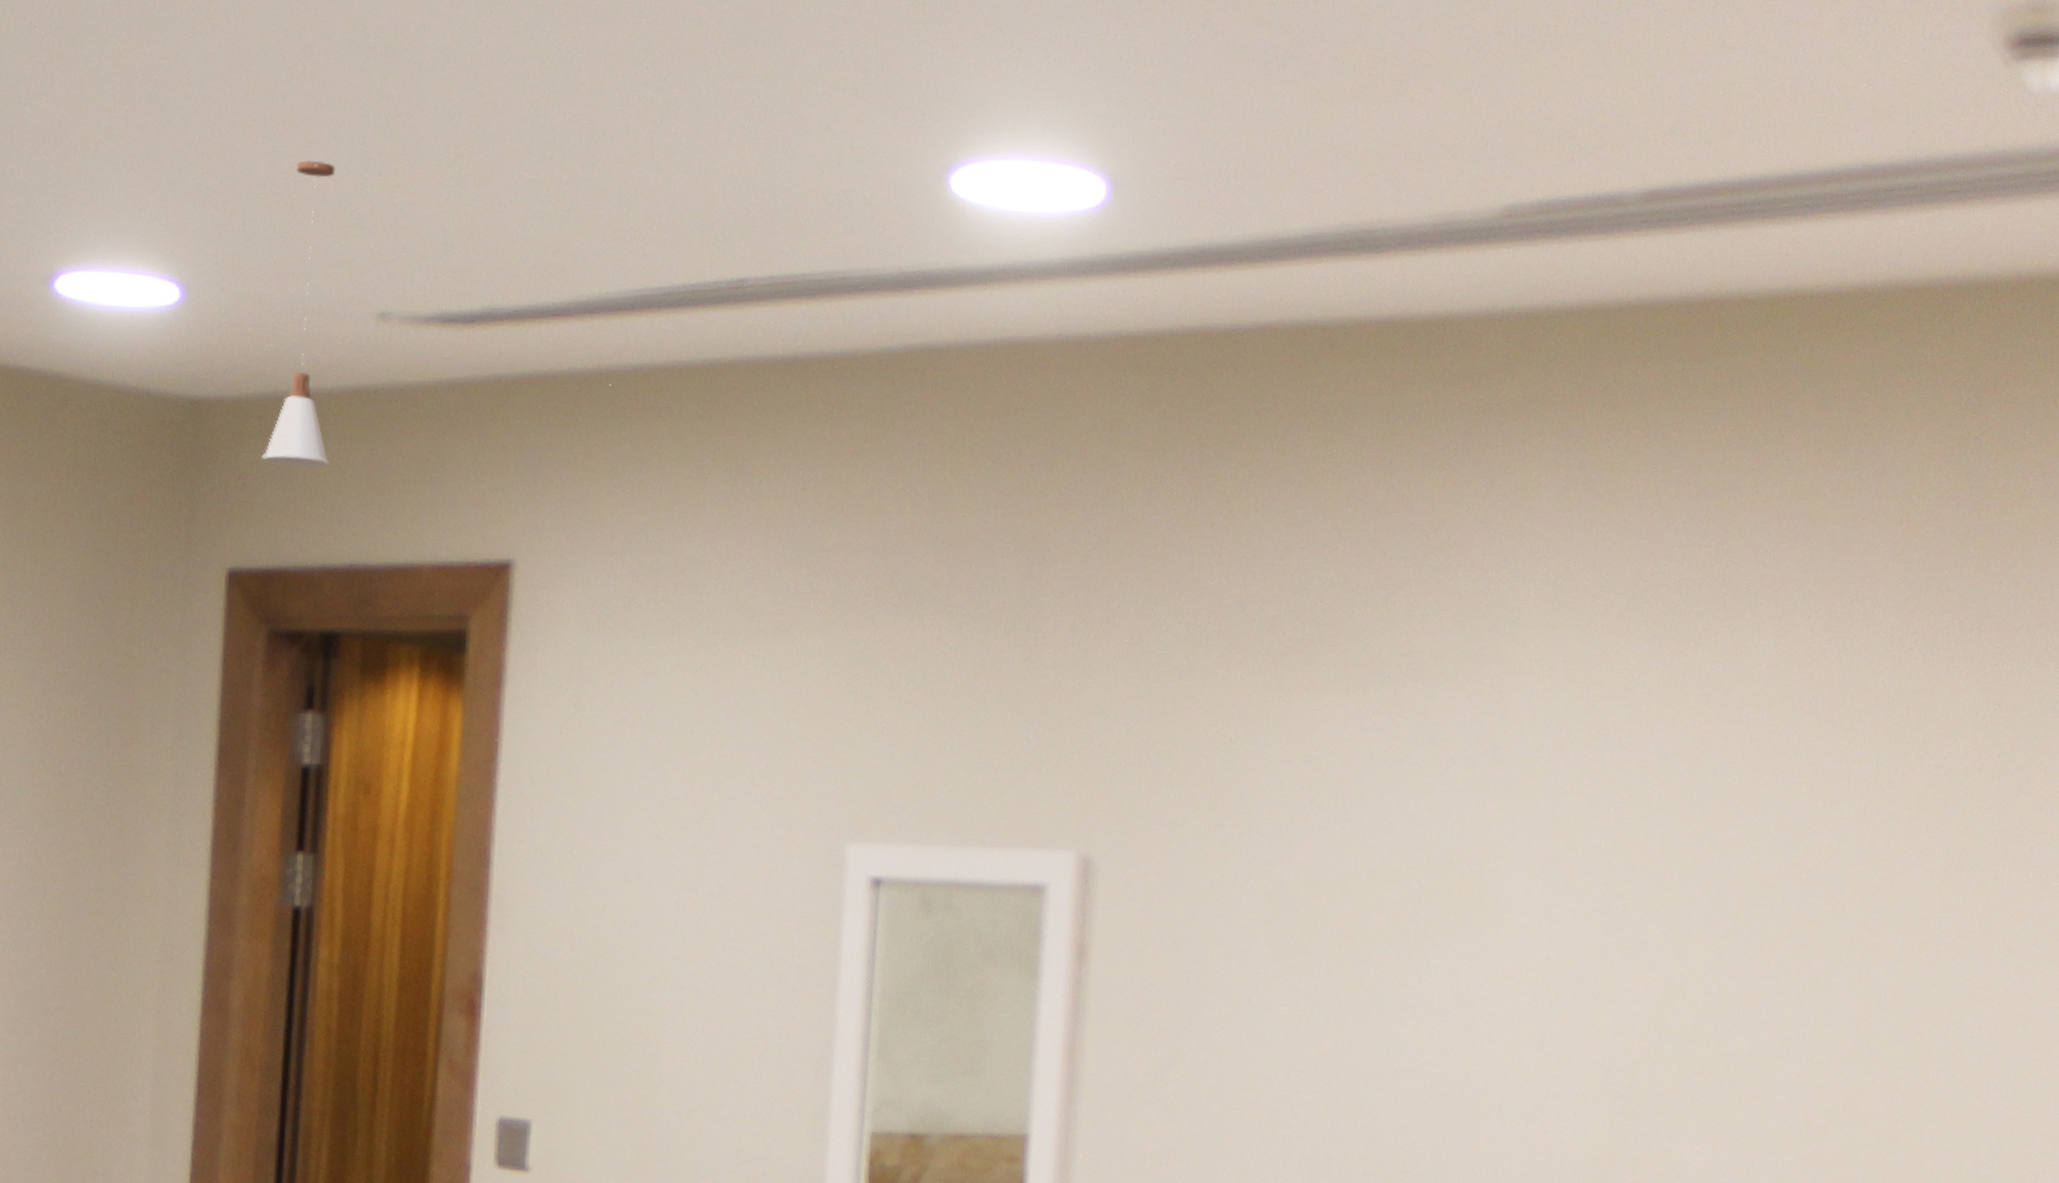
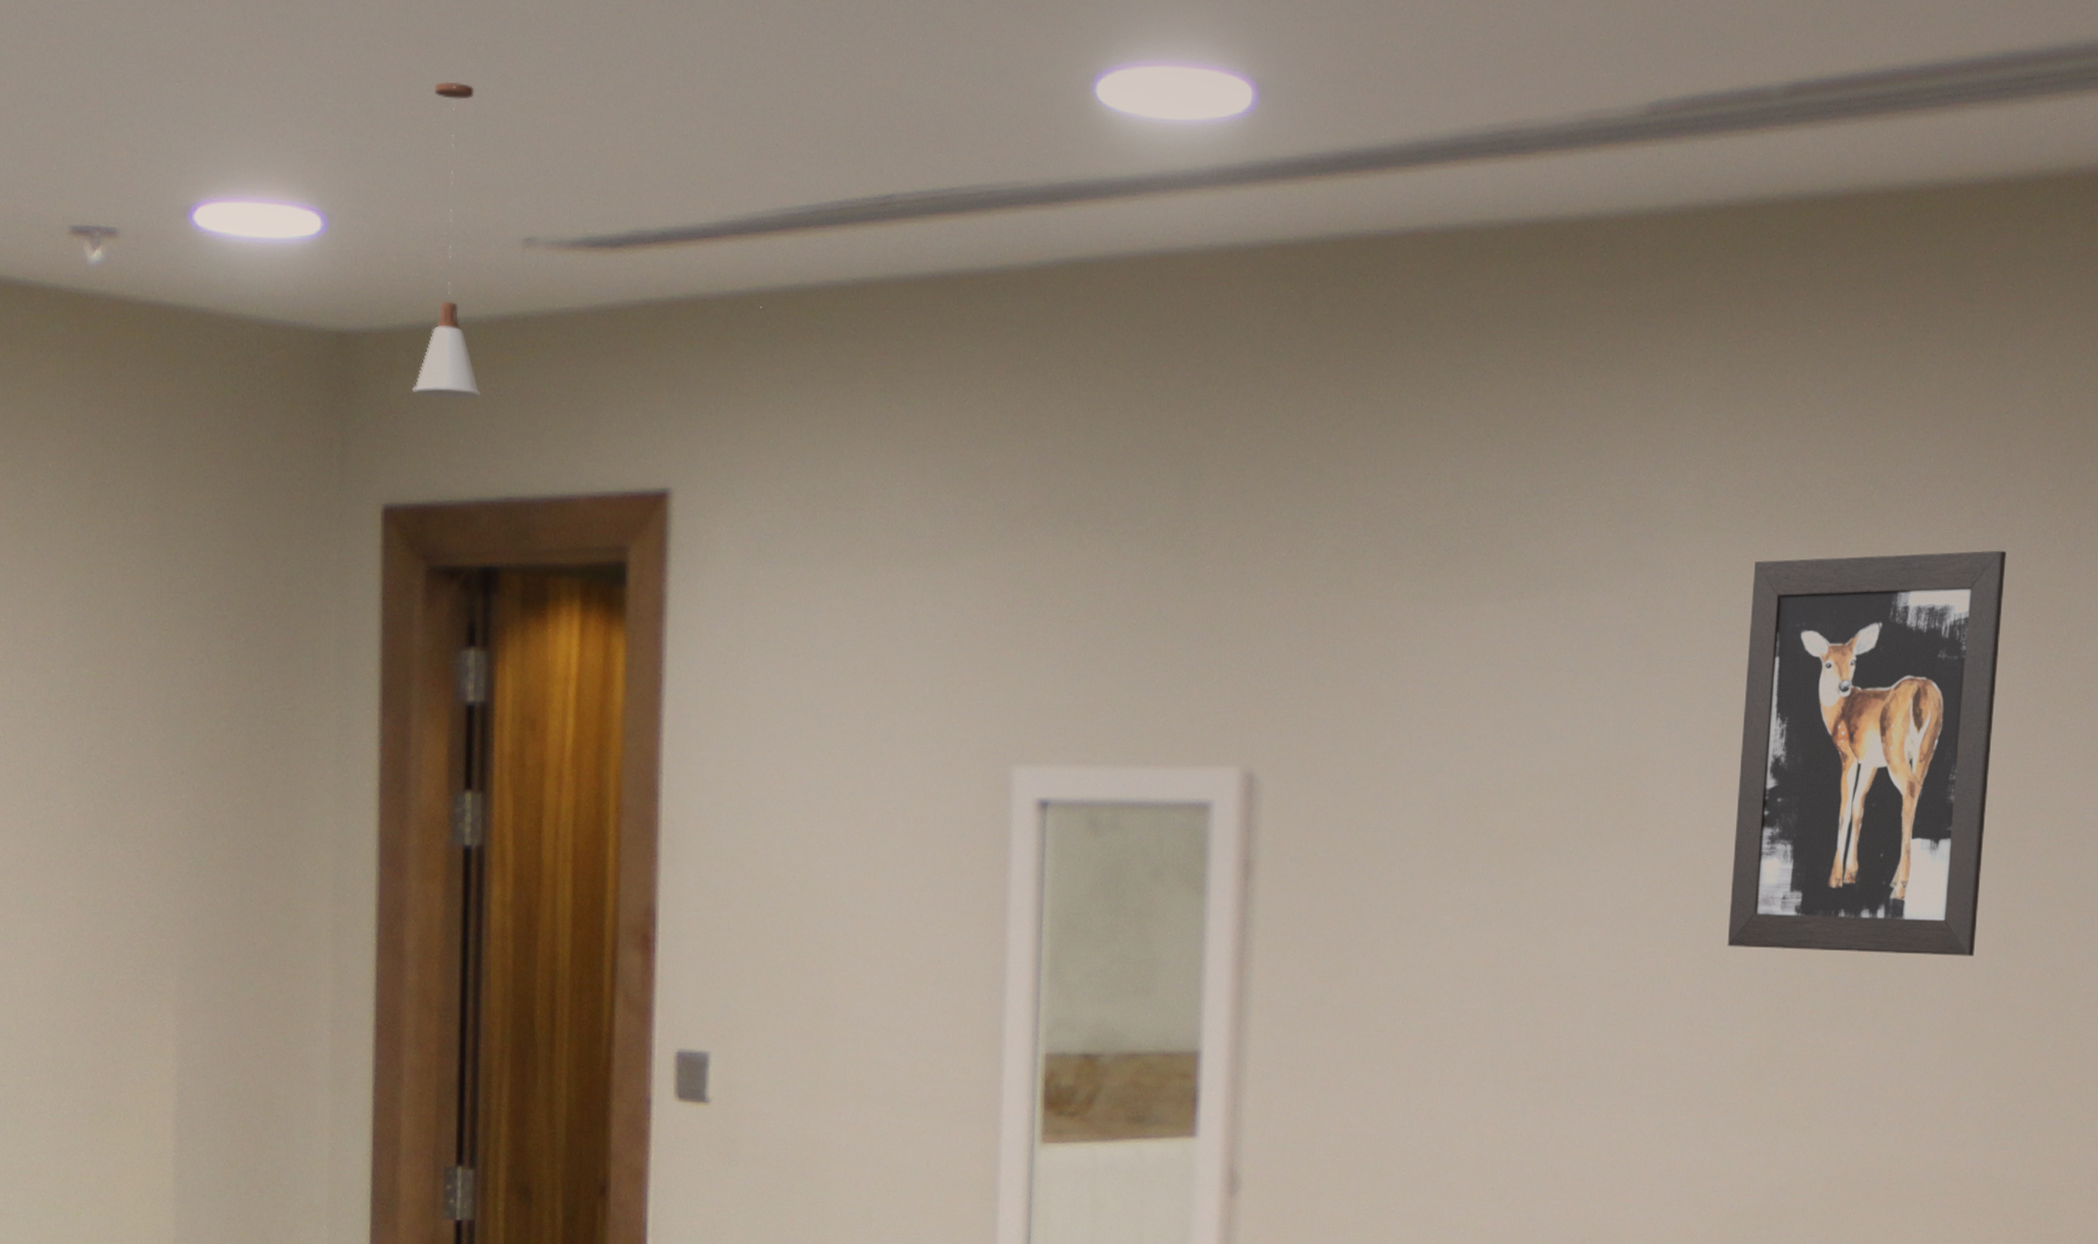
wall art: none [1570,655,1861,1063] -> present [1727,550,2006,956]

